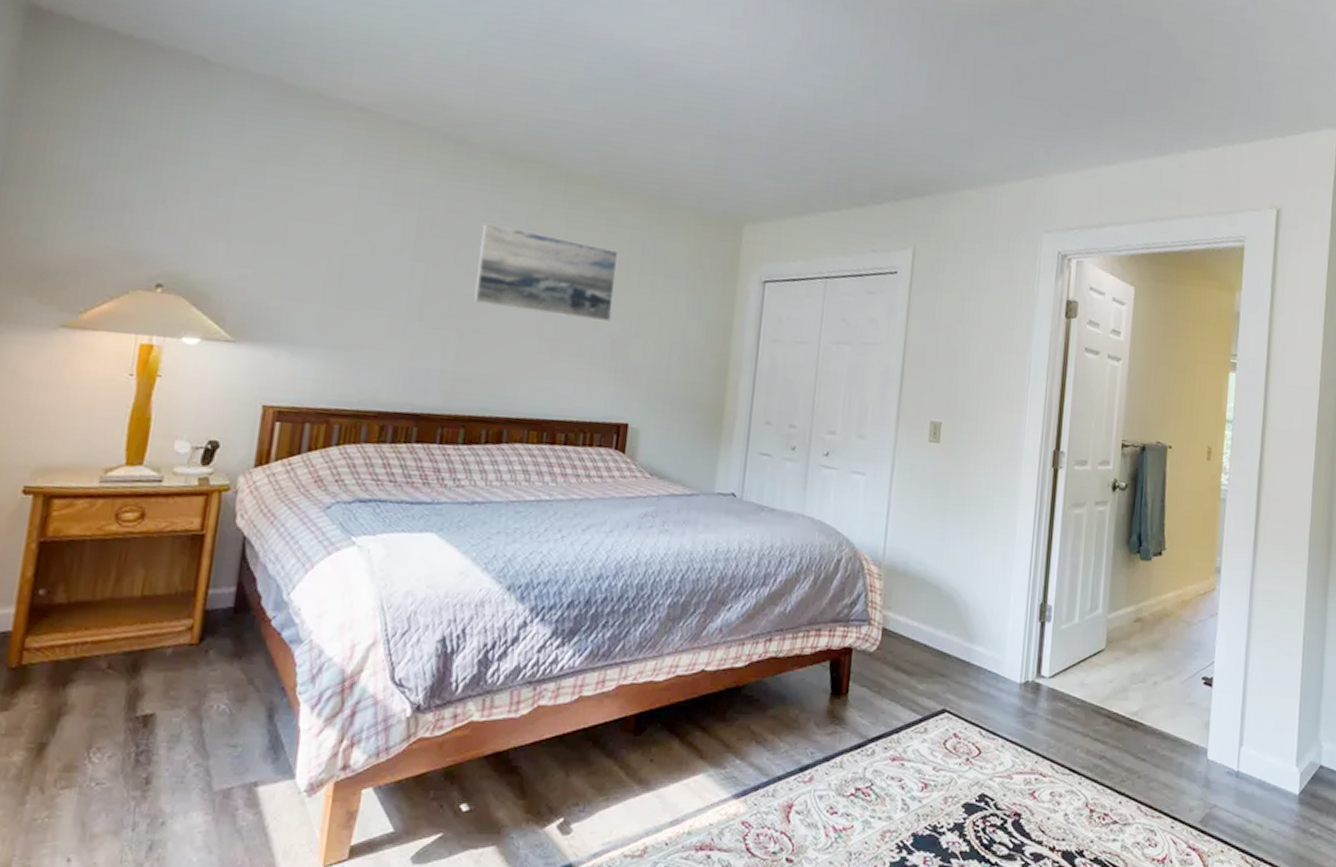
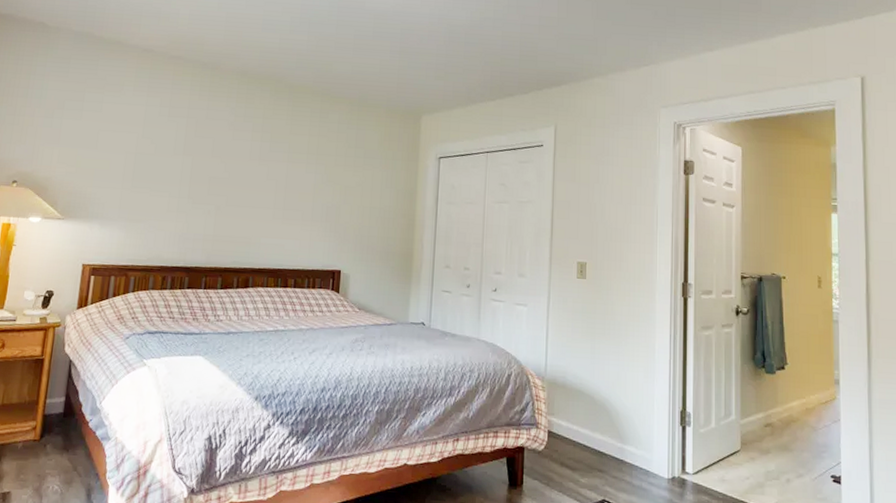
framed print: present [473,222,619,322] -> none [225,125,329,194]

